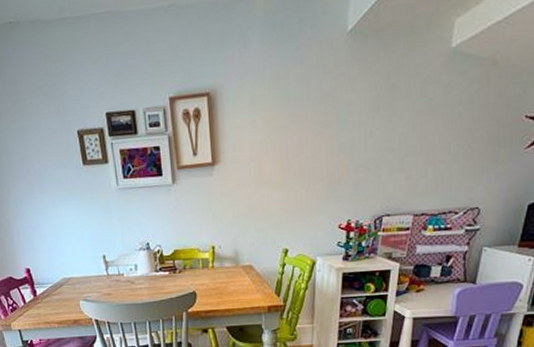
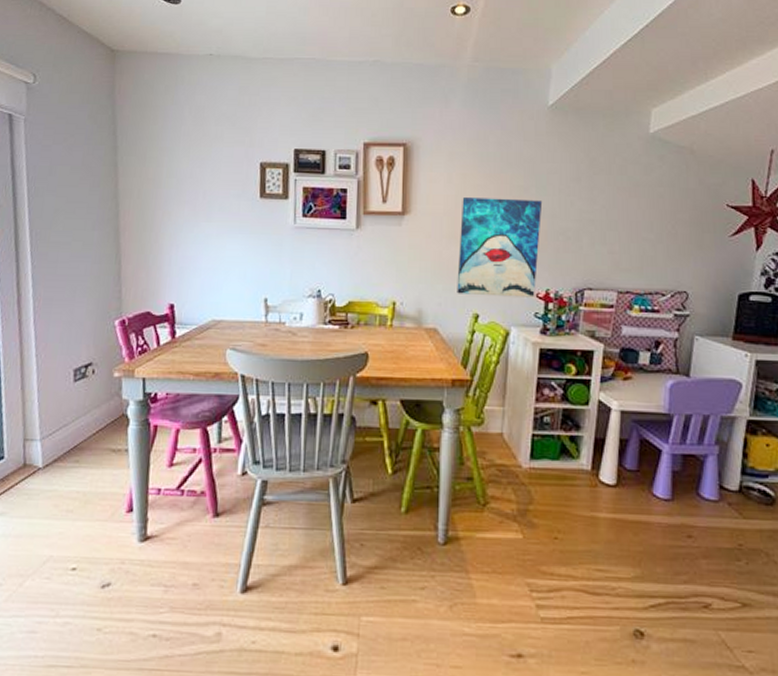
wall art: none [266,135,343,233] -> present [457,197,543,297]

